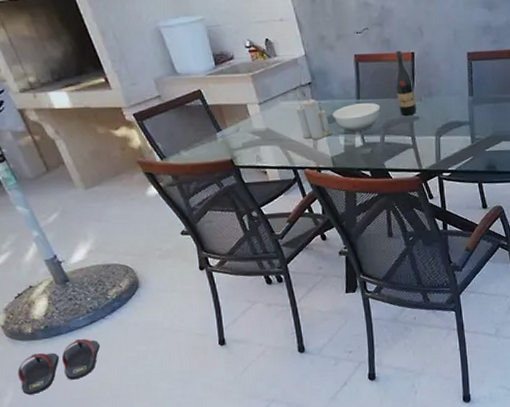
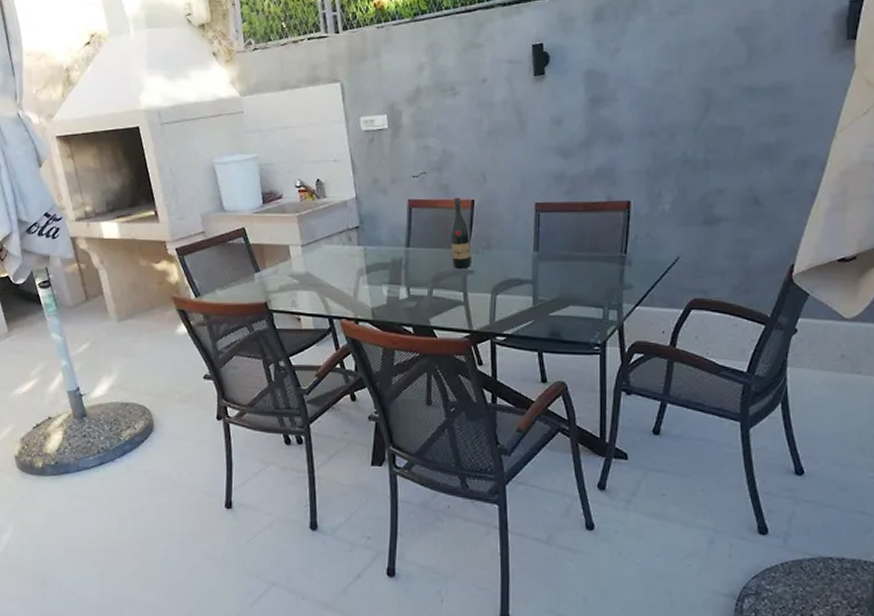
sandal: present [17,339,100,395] -> none [20,481,104,535]
candle: present [295,97,333,139] -> none [339,241,376,288]
bowl: present [332,102,381,132] -> none [378,251,431,282]

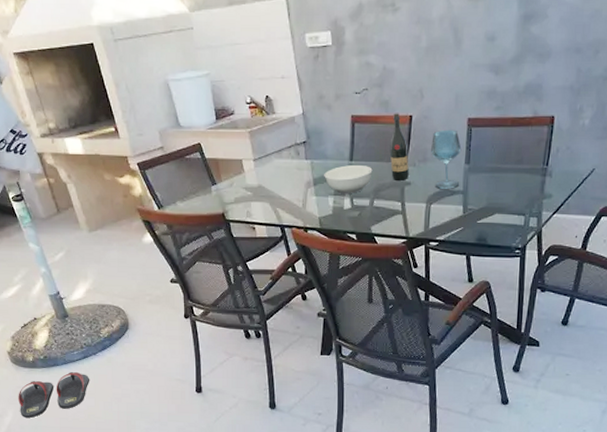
sandal: none [20,481,104,535] -> present [18,372,89,418]
bowl: none [378,251,431,282] -> present [324,164,373,193]
wine glass: none [494,214,529,278] -> present [430,129,462,189]

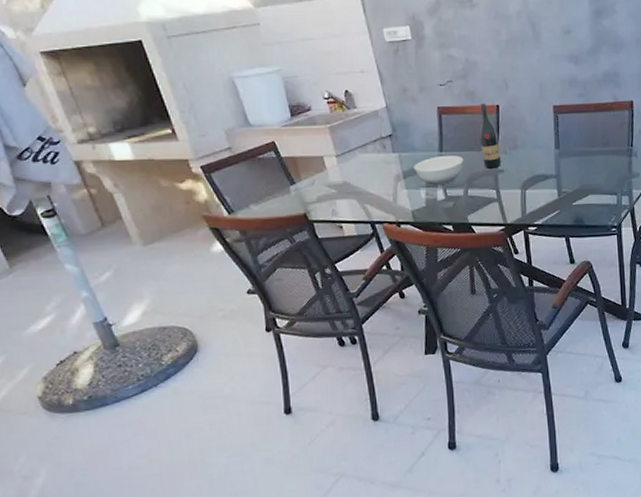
sandal: present [18,372,89,418] -> none [53,410,150,475]
wine glass: present [430,129,462,189] -> none [519,117,551,174]

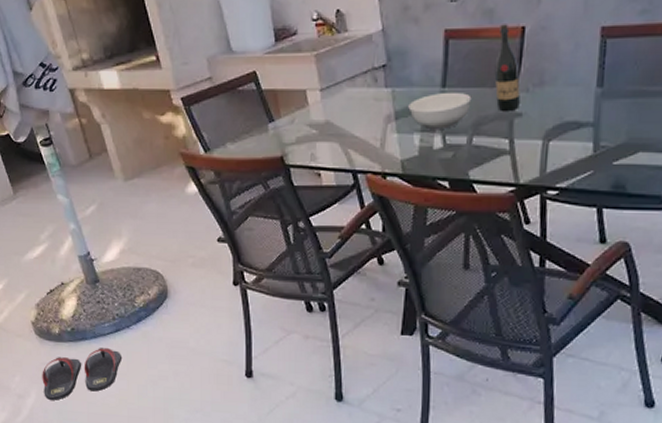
sandal: none [53,410,150,475] -> present [42,348,121,400]

